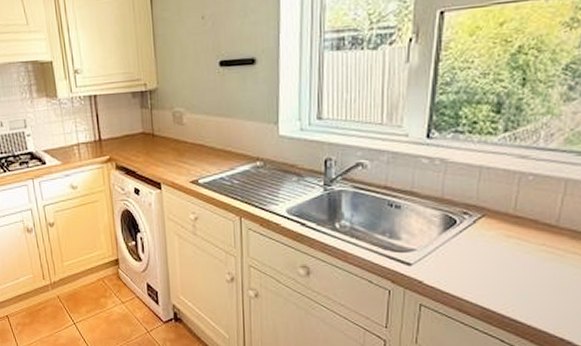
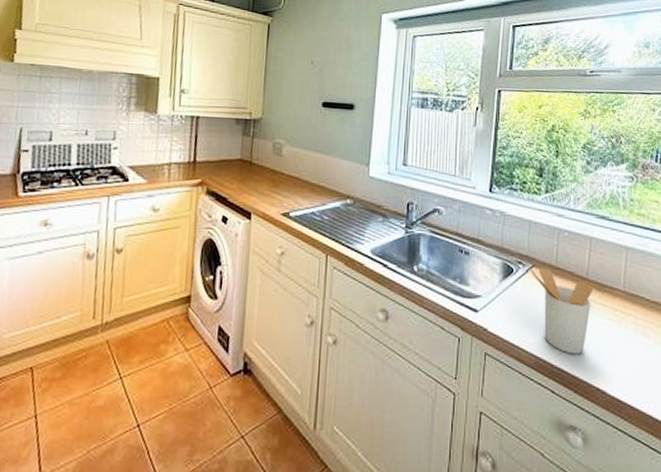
utensil holder: none [479,217,565,305] -> present [530,268,593,354]

